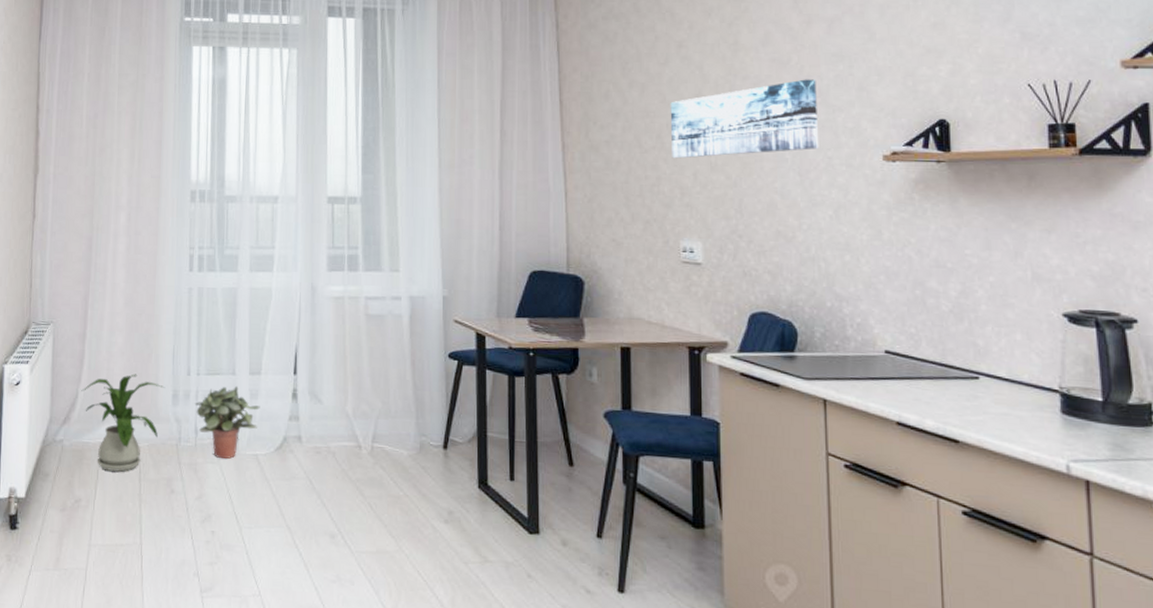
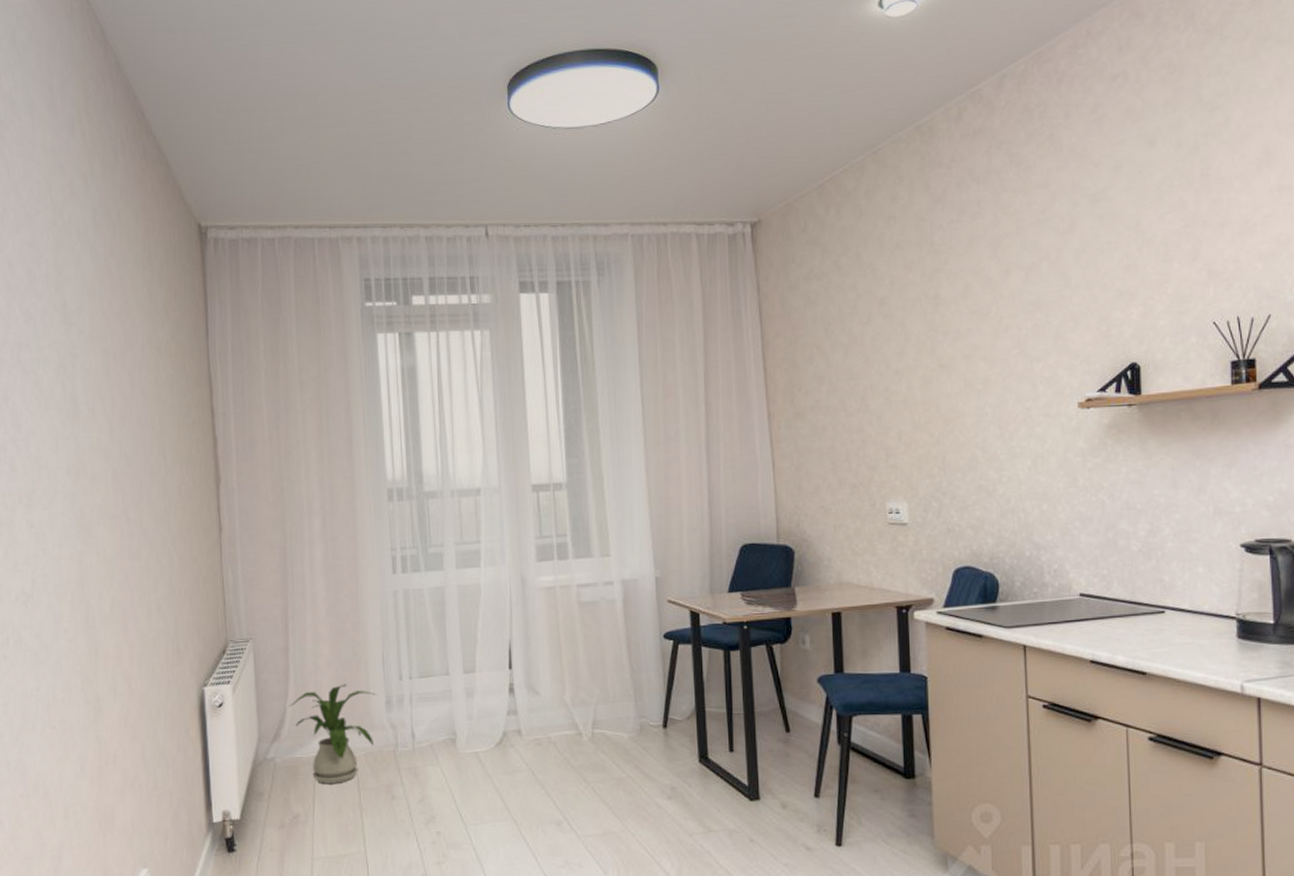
potted plant: present [194,385,260,459] -> none [409,685,477,760]
wall art: present [670,79,819,159] -> none [873,330,1018,420]

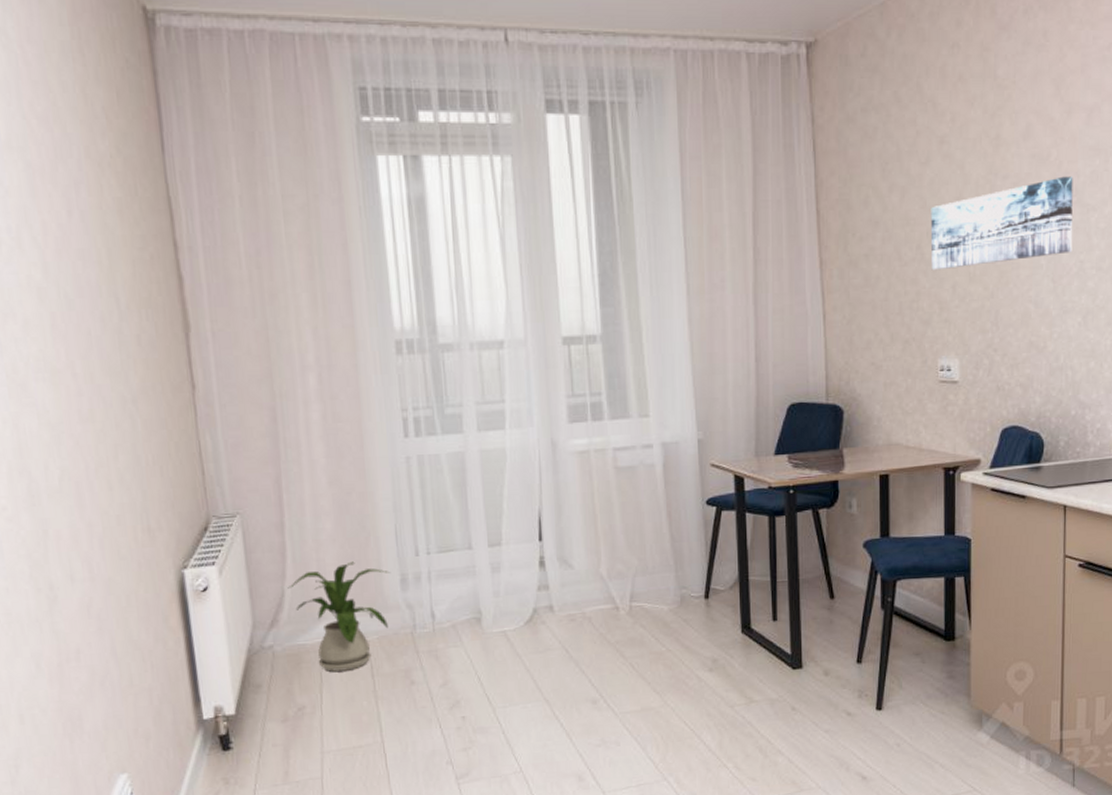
wall art: none [873,330,1018,420] -> present [930,176,1073,271]

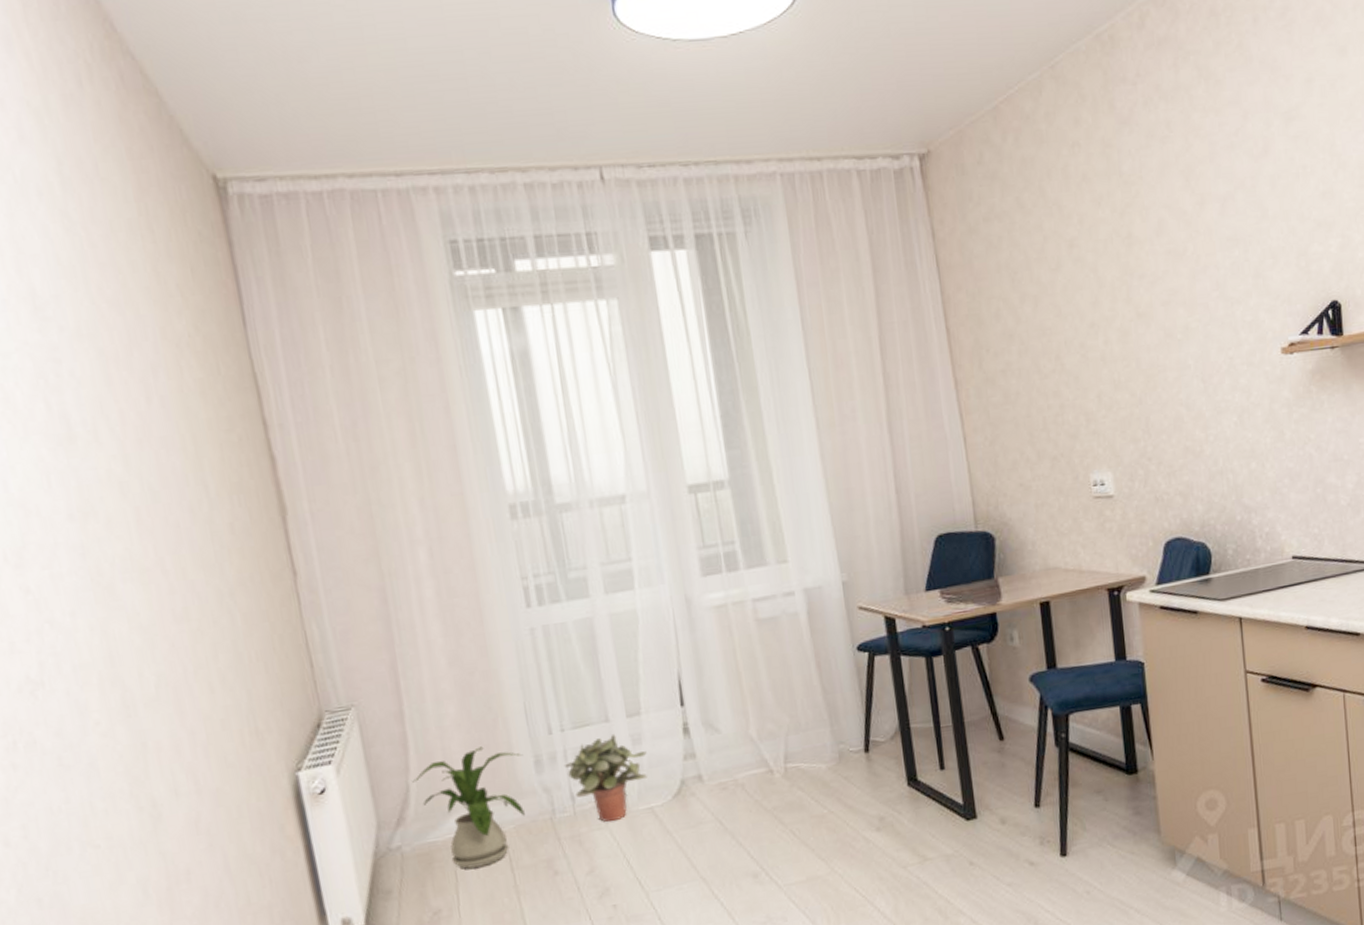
potted plant: none [427,560,504,641] -> present [563,733,647,822]
wall art: present [930,176,1073,271] -> none [1066,270,1220,381]

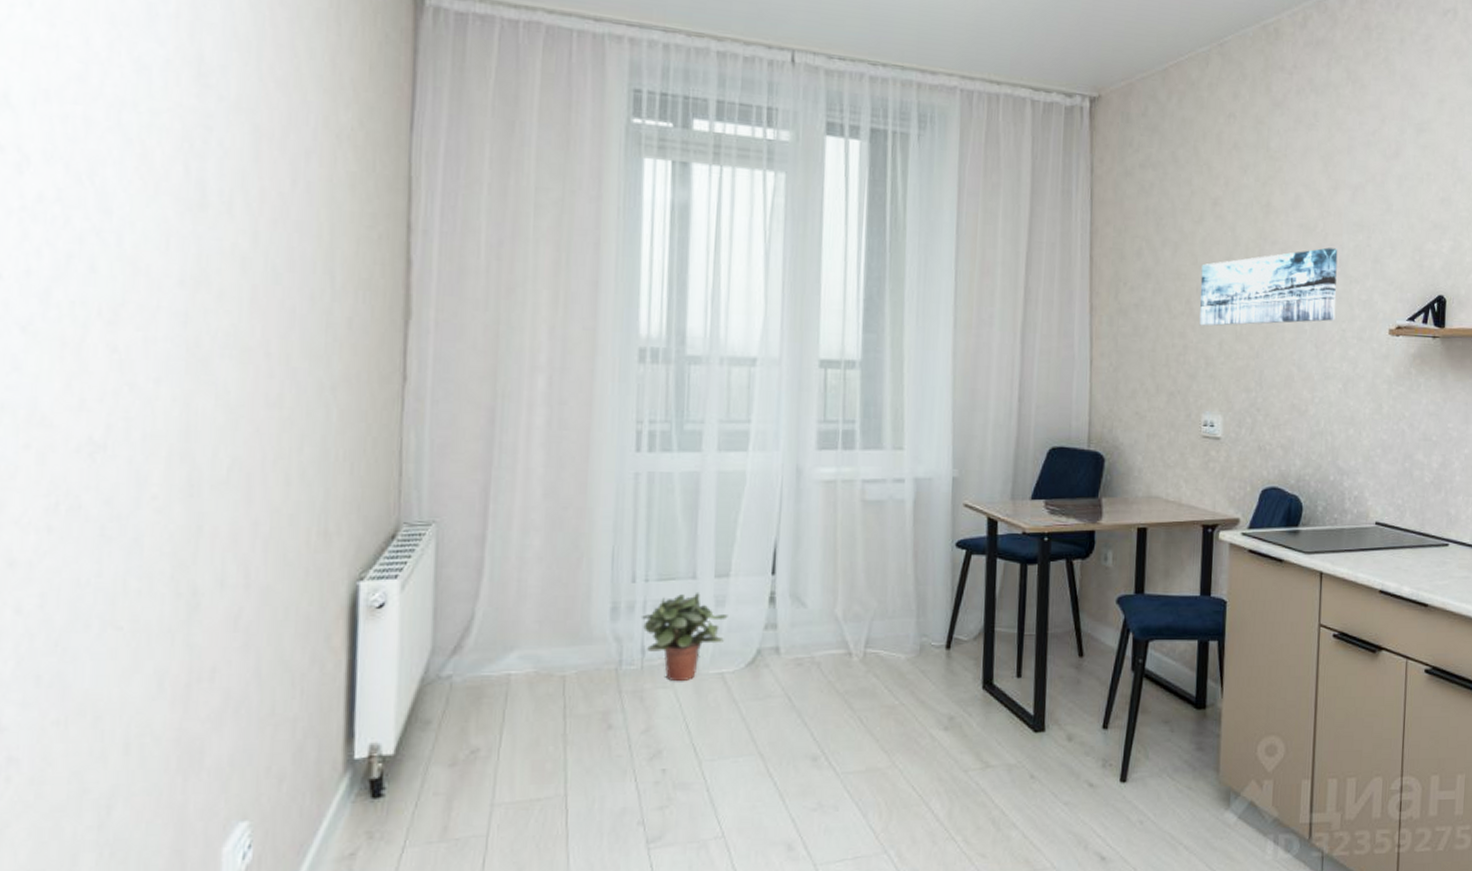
house plant: present [412,746,525,869] -> none [479,584,602,709]
wall art: none [1066,270,1220,381] -> present [1199,247,1338,327]

